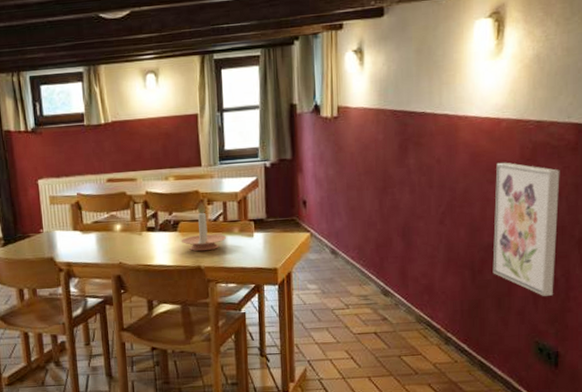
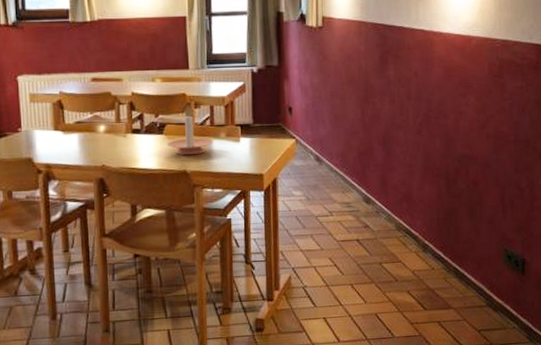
wall art: present [492,162,560,296] -> none [465,77,524,206]

